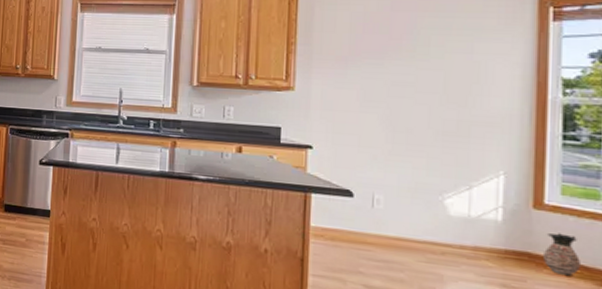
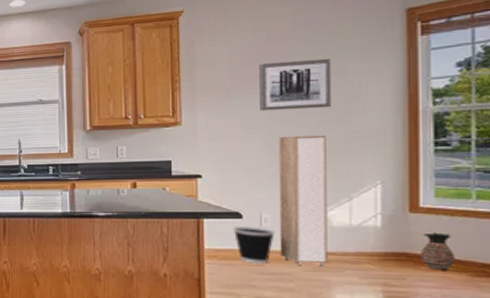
wastebasket: none [342,205,387,250] -> present [232,226,275,264]
wall art: none [379,34,458,88] -> present [259,58,332,111]
cabinet: none [391,113,448,258] -> present [278,135,328,267]

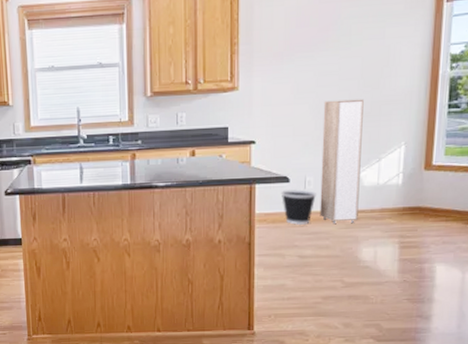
wall art: present [259,58,332,111] -> none [309,22,373,76]
ceramic jug: present [421,232,455,270] -> none [430,187,455,220]

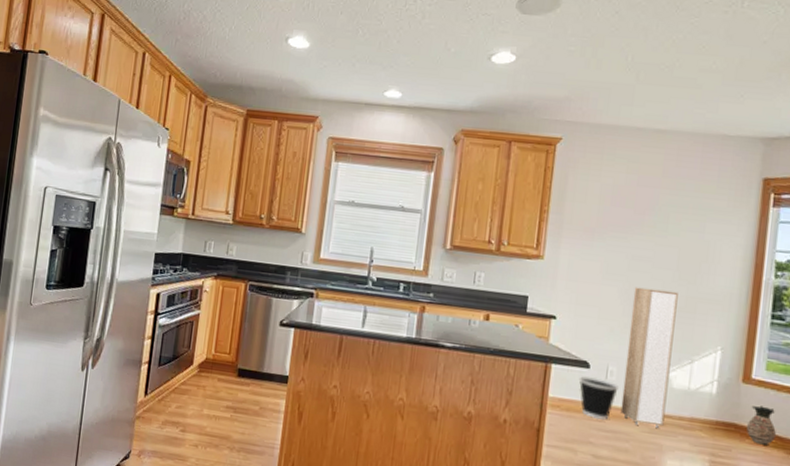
ceramic jug: none [430,187,455,220] -> present [747,405,776,445]

